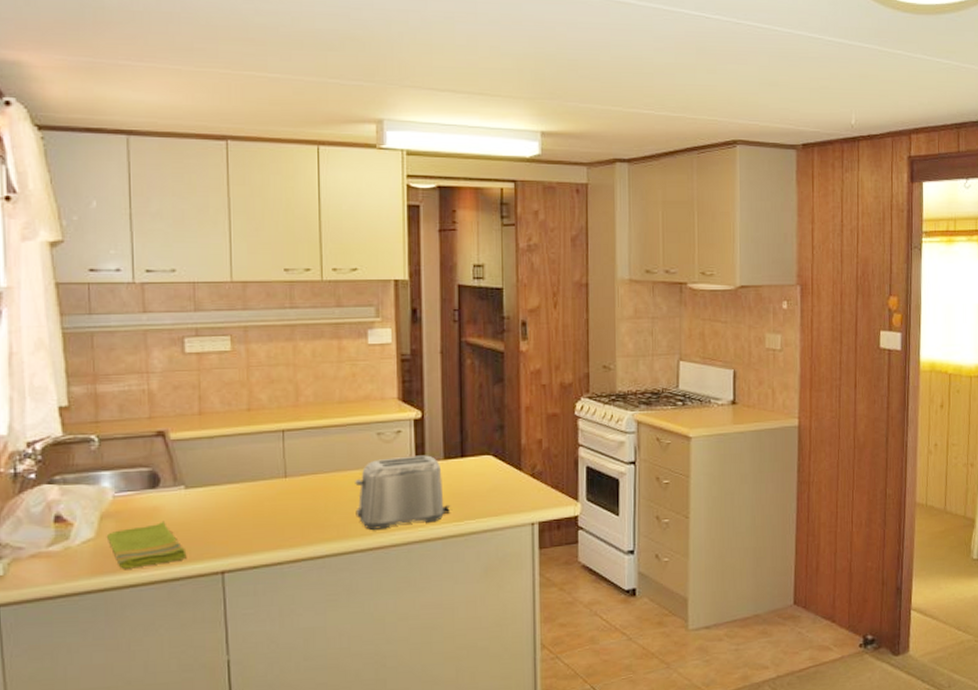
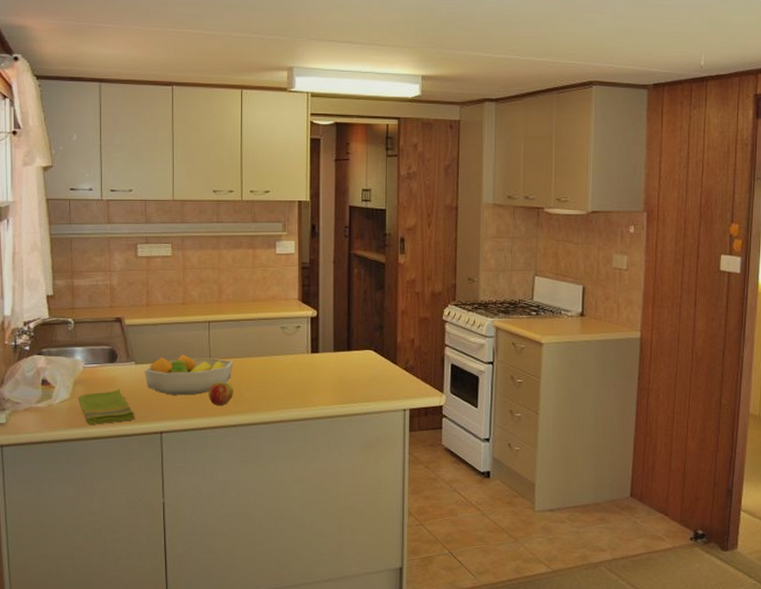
fruit bowl: none [198,473,316,525] -> present [144,354,233,395]
apple: none [284,503,317,533] -> present [208,381,233,405]
toaster: present [355,455,451,531] -> none [263,347,338,407]

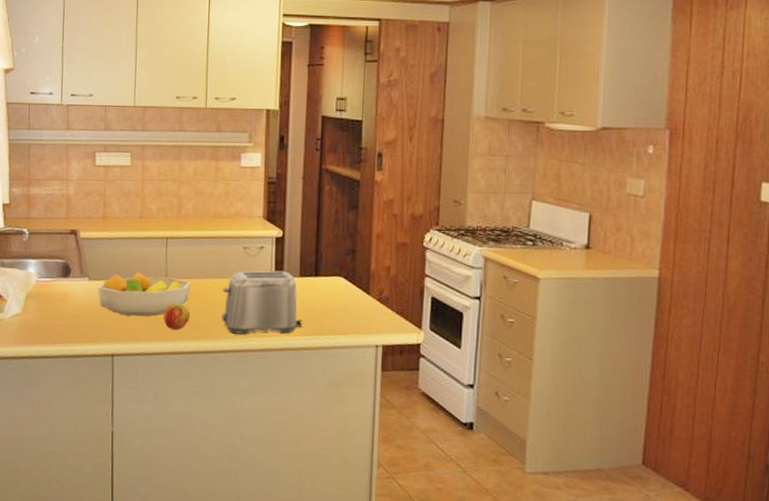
dish towel: present [78,388,135,425] -> none [29,305,87,343]
toaster: none [263,347,338,407] -> present [221,270,303,335]

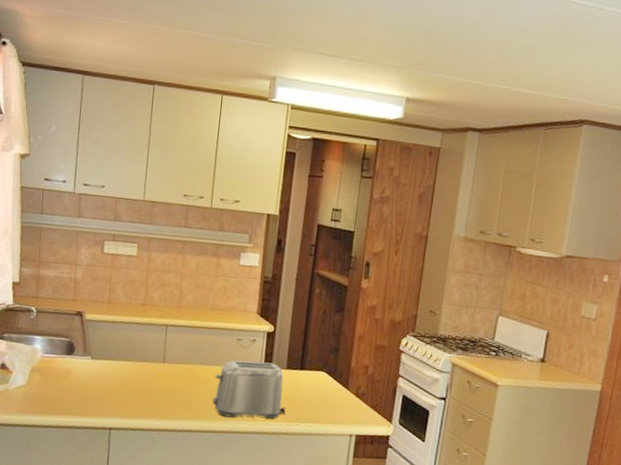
fruit bowl: present [98,272,191,317] -> none [99,354,187,396]
apple: present [163,303,190,330] -> none [158,385,184,409]

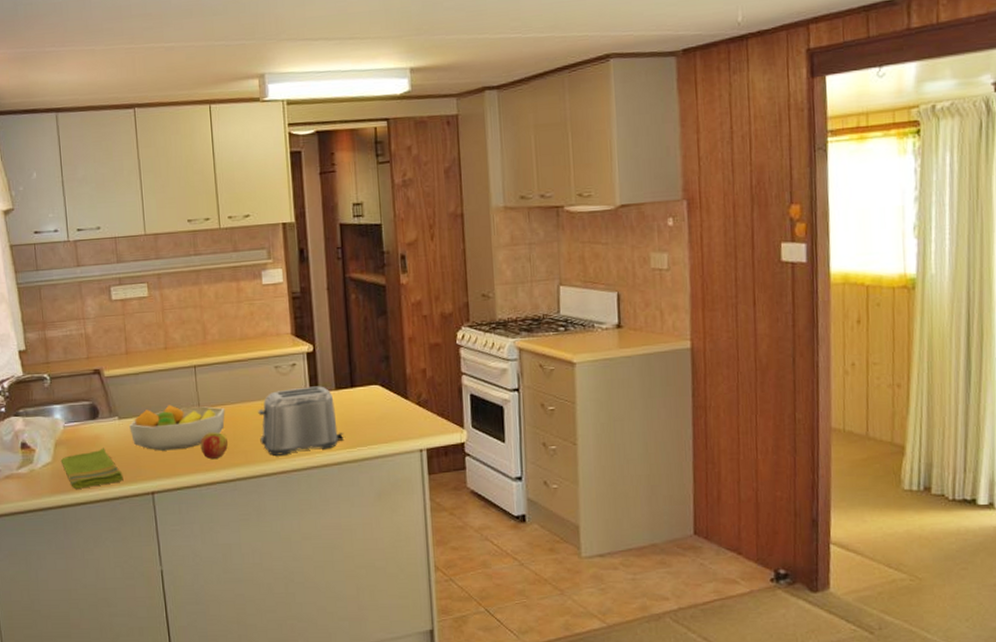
dish towel: none [33,381,87,414] -> present [60,447,124,489]
fruit bowl: none [99,354,187,396] -> present [129,404,225,451]
apple: none [158,385,184,409] -> present [200,432,228,459]

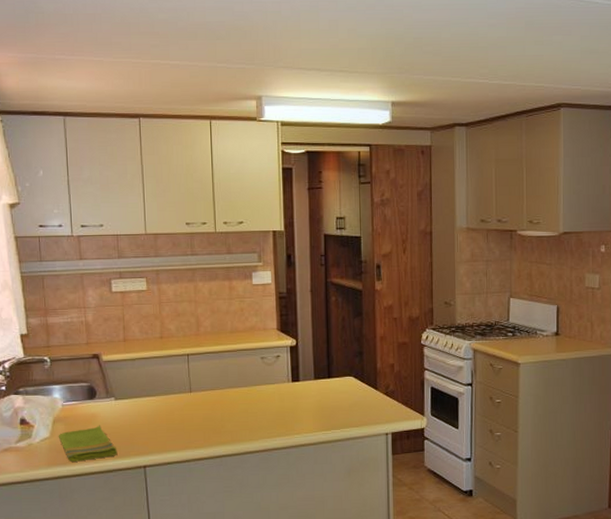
fruit bowl: present [129,404,225,451] -> none [125,388,214,429]
apple: present [200,432,228,459] -> none [190,413,216,437]
toaster: present [258,386,344,457] -> none [244,376,321,437]

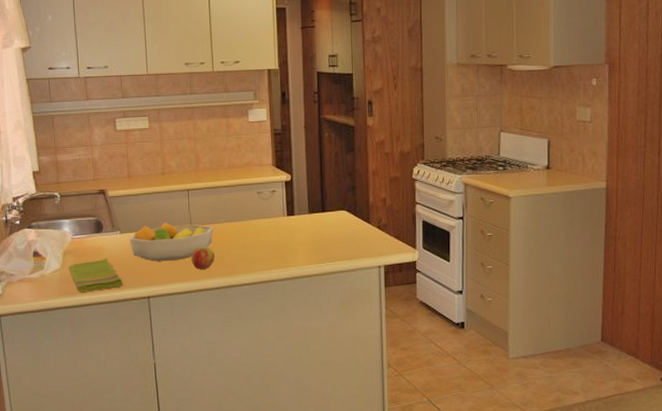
fruit bowl: none [125,388,214,429] -> present [129,222,213,261]
apple: none [190,413,216,437] -> present [191,246,215,269]

